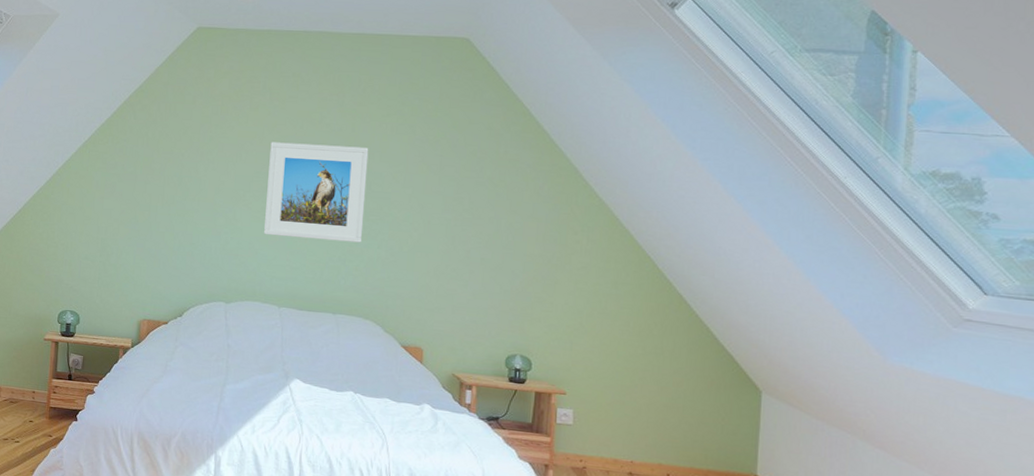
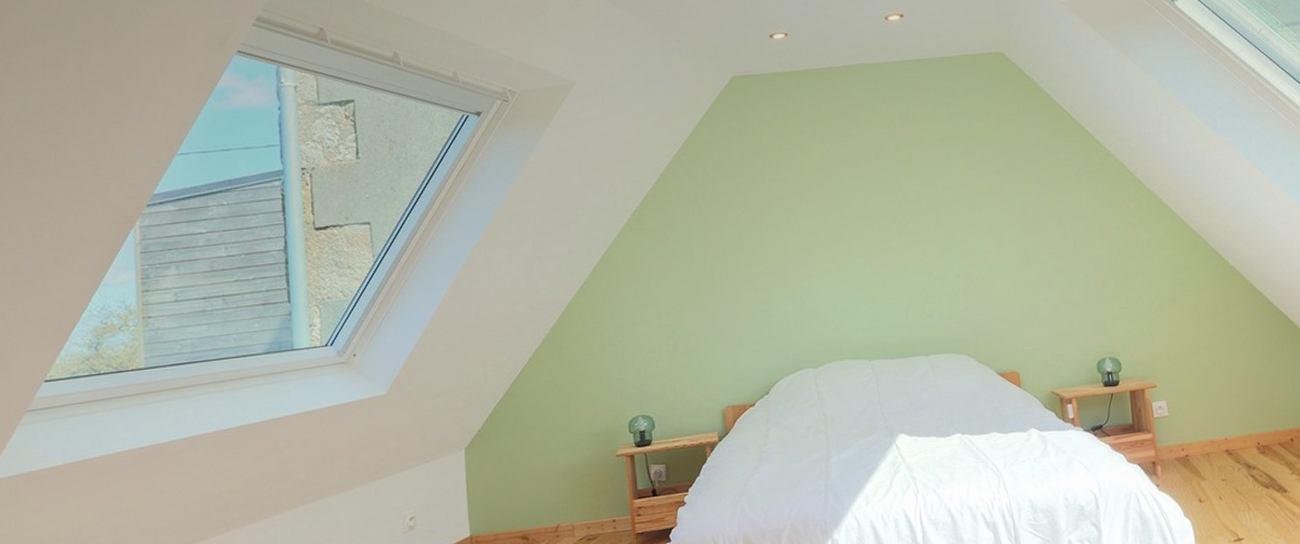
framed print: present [264,142,369,243] -> none [830,176,940,287]

